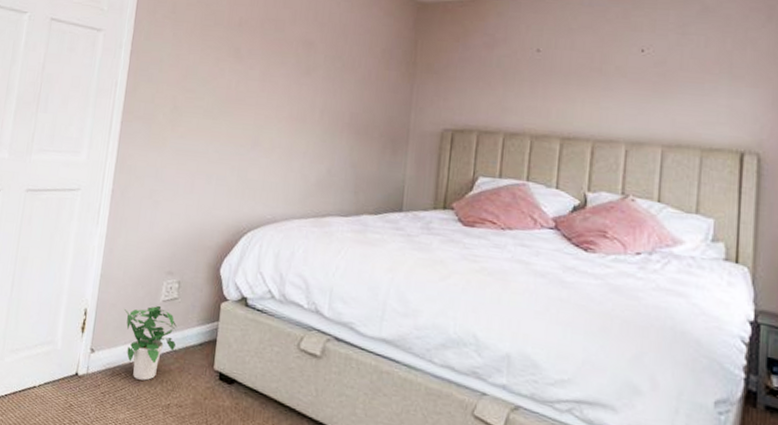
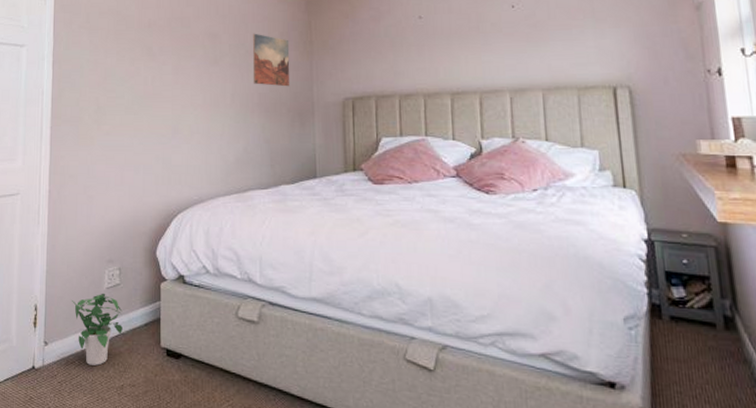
wall art: none [346,46,391,109] -> present [252,33,290,87]

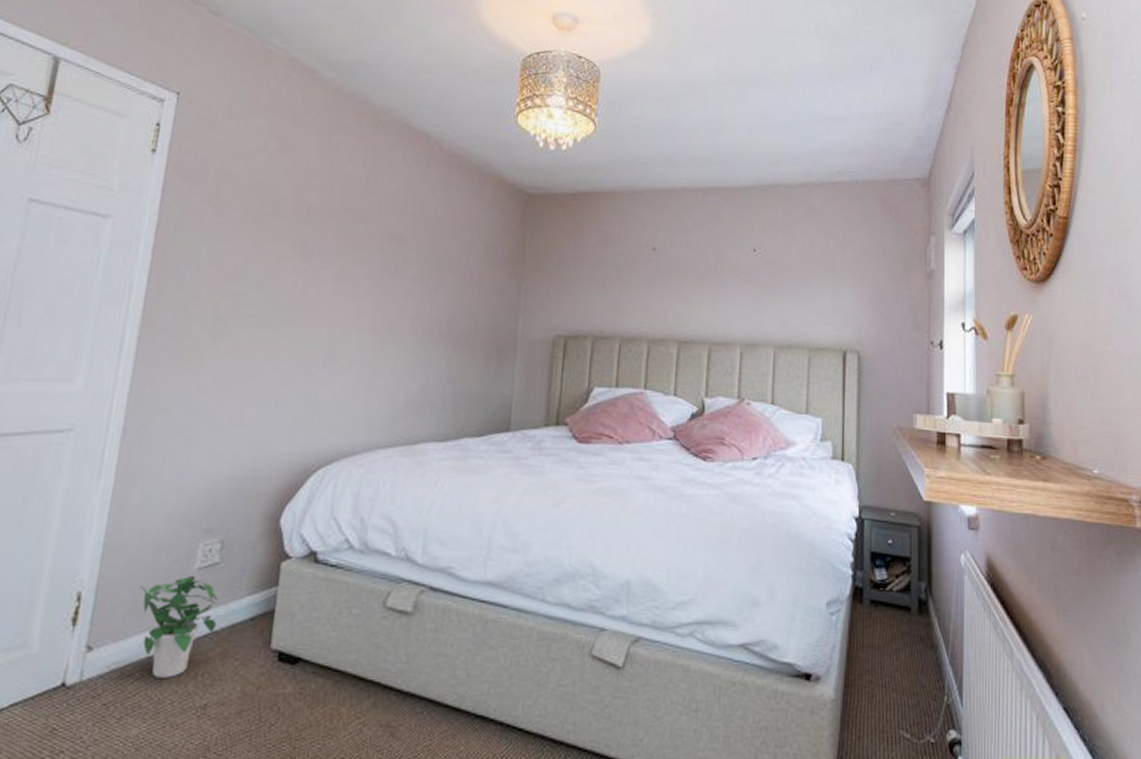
wall art: present [252,33,290,87] -> none [442,242,496,315]

